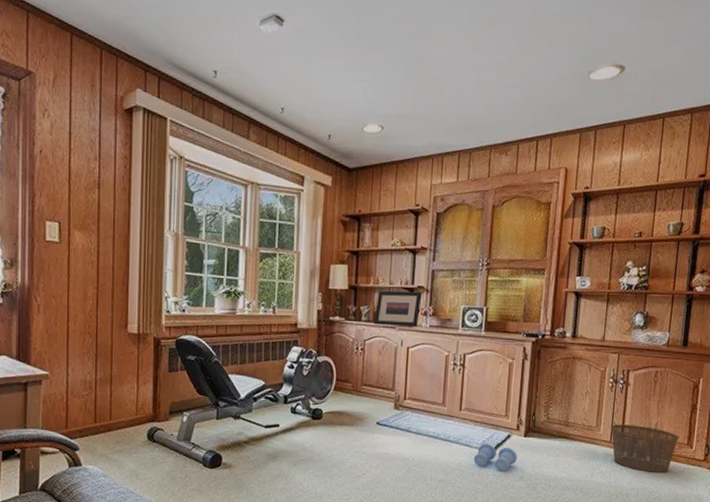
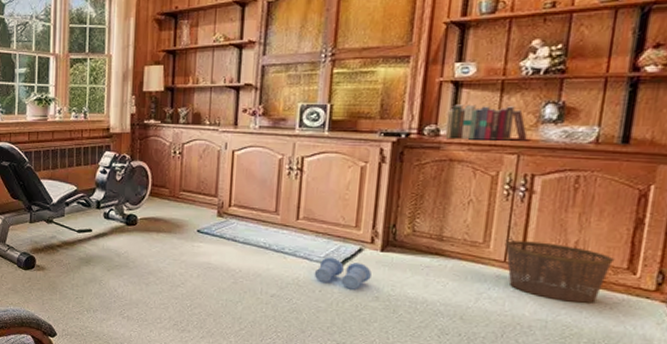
picture frame: present [373,290,422,327] -> none [193,90,250,128]
books: none [569,311,625,344] -> present [445,104,528,142]

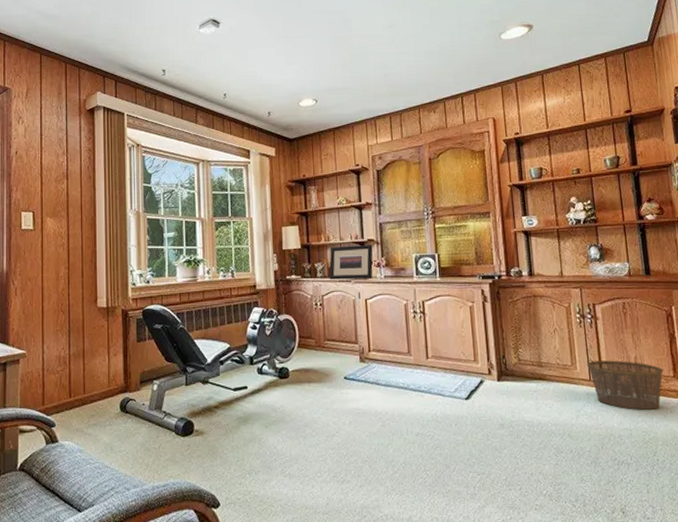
picture frame: none [193,90,250,128] -> present [329,245,373,280]
dumbbells: present [314,257,371,290] -> none [448,391,494,420]
books: present [445,104,528,142] -> none [524,248,583,279]

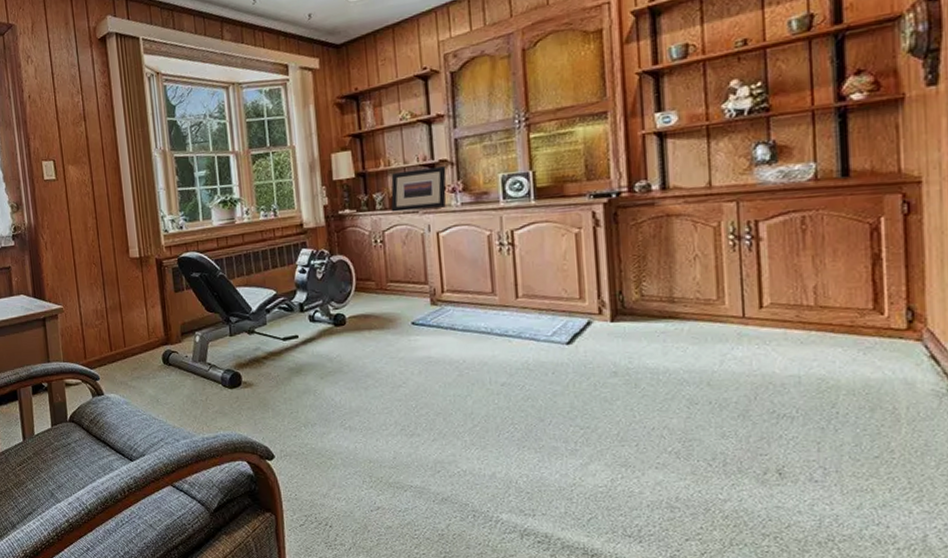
basket: present [586,360,664,410] -> none [740,291,859,353]

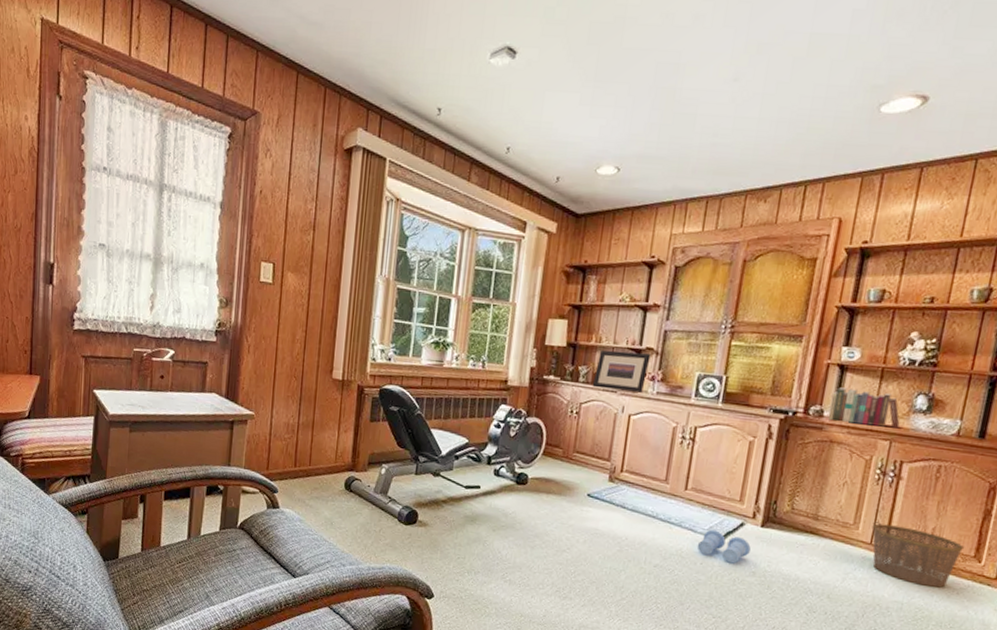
dumbbells: none [543,334,605,367] -> present [696,529,751,564]
books: none [656,150,743,194] -> present [827,387,900,429]
basket: none [740,291,859,353] -> present [872,522,965,588]

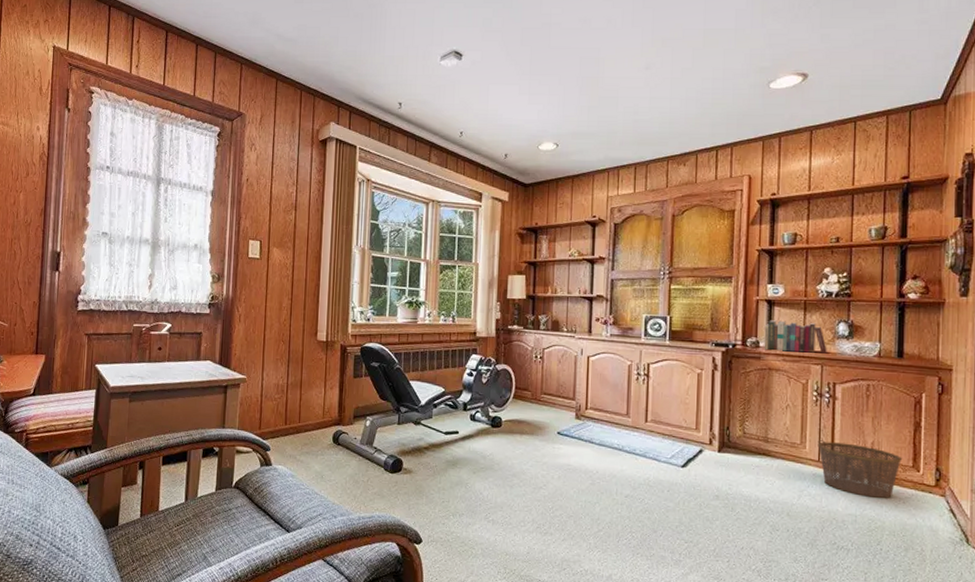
picture frame: present [592,350,651,393] -> none [552,299,602,336]
dumbbells: present [696,529,751,564] -> none [662,458,711,489]

